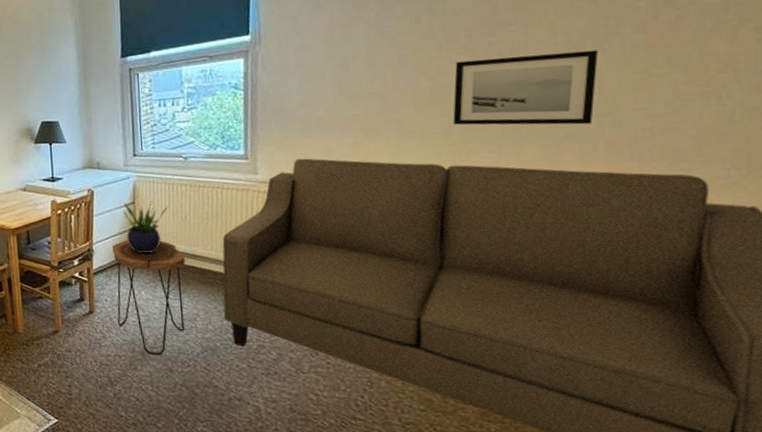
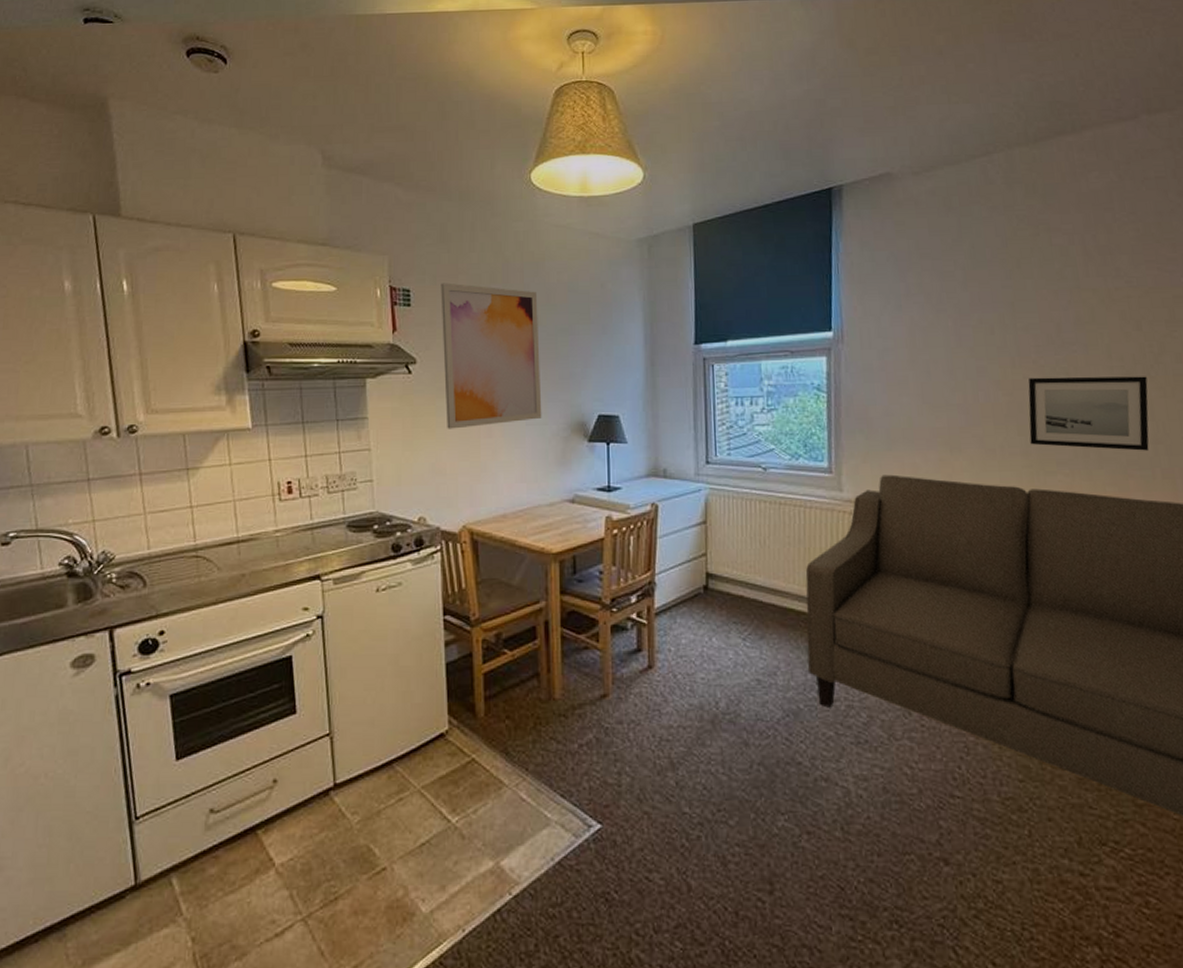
side table: present [112,240,185,355] -> none [679,569,764,724]
potted plant: present [122,199,168,253] -> none [692,518,745,587]

